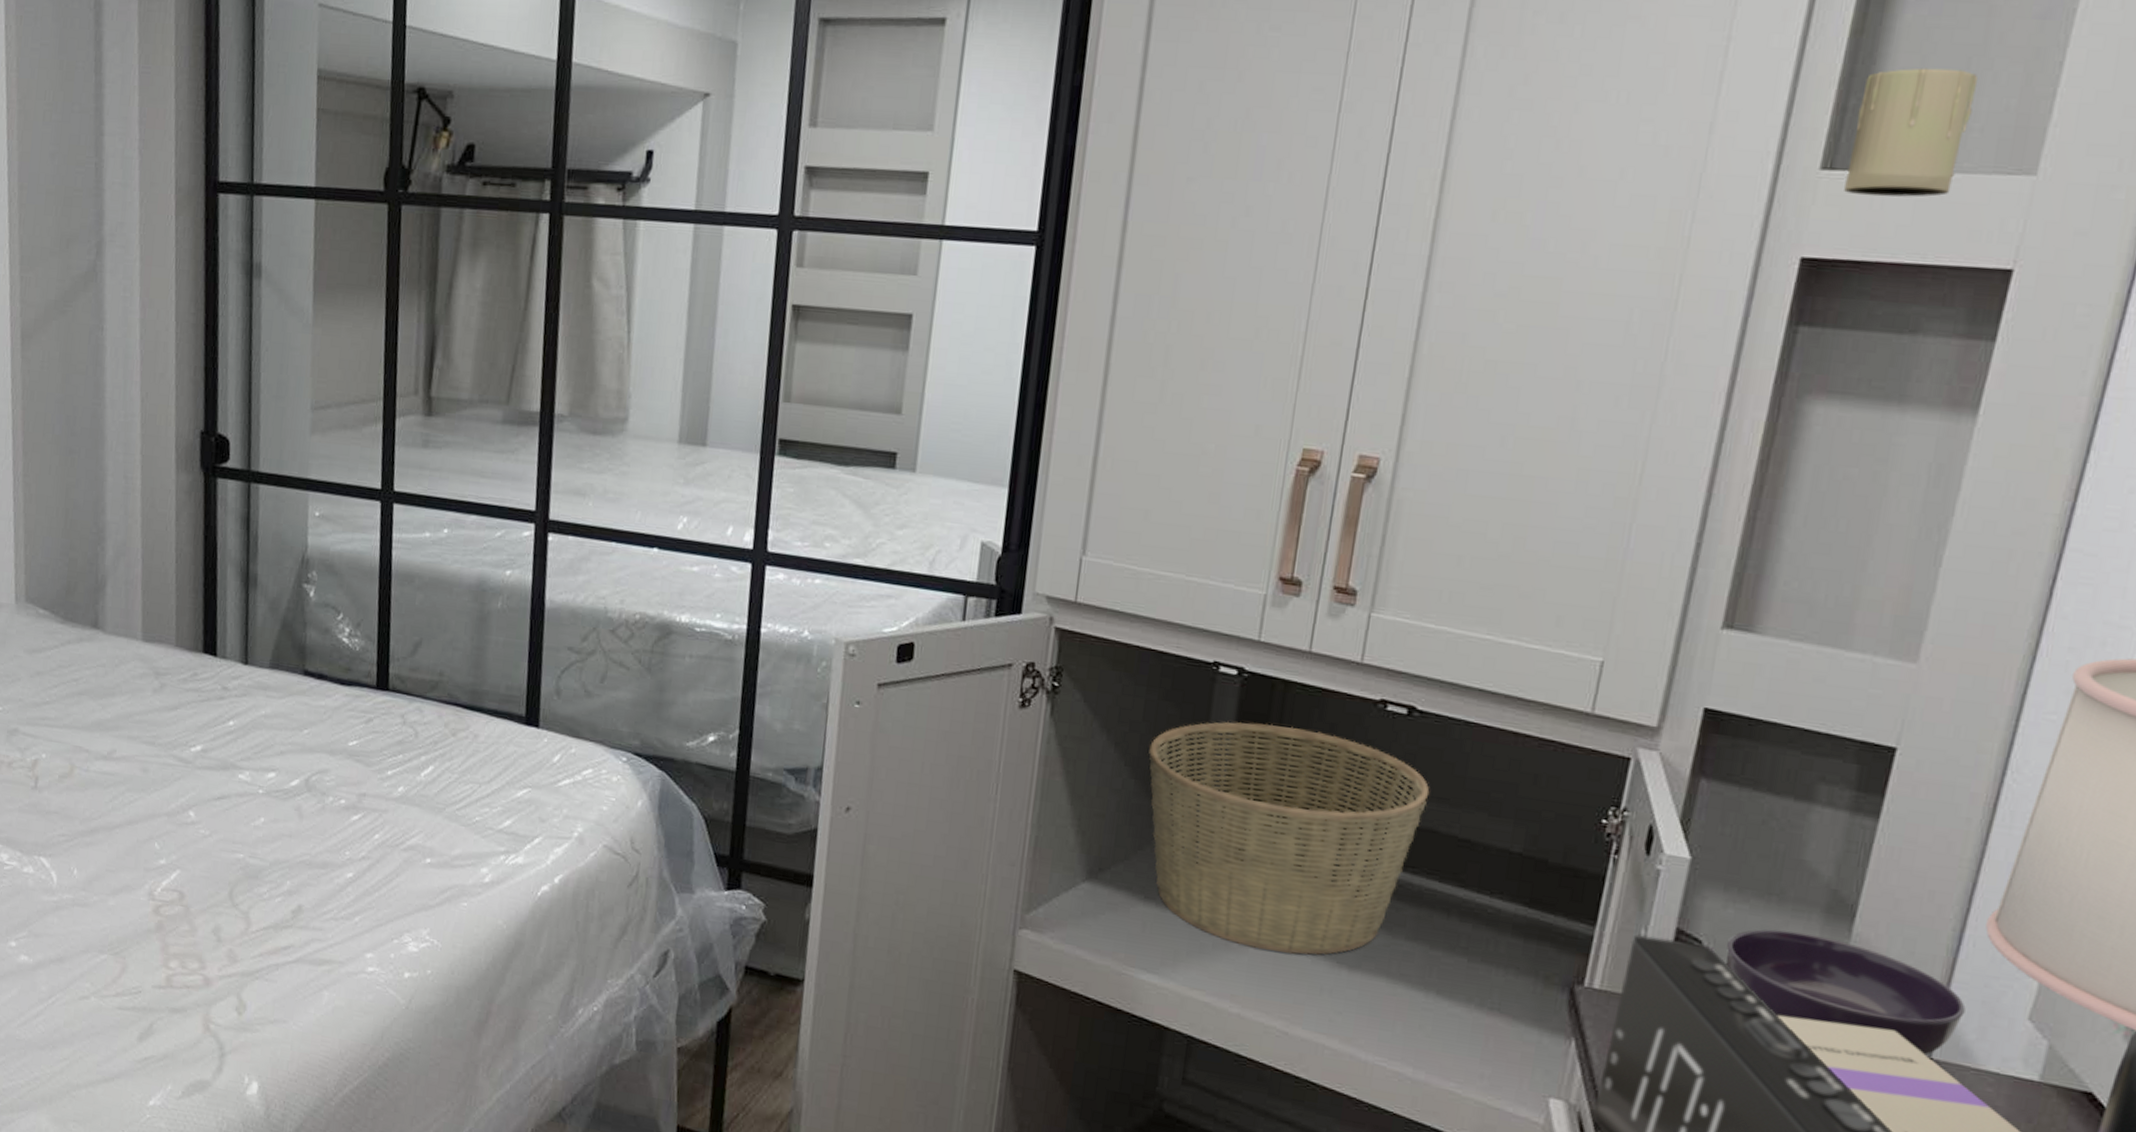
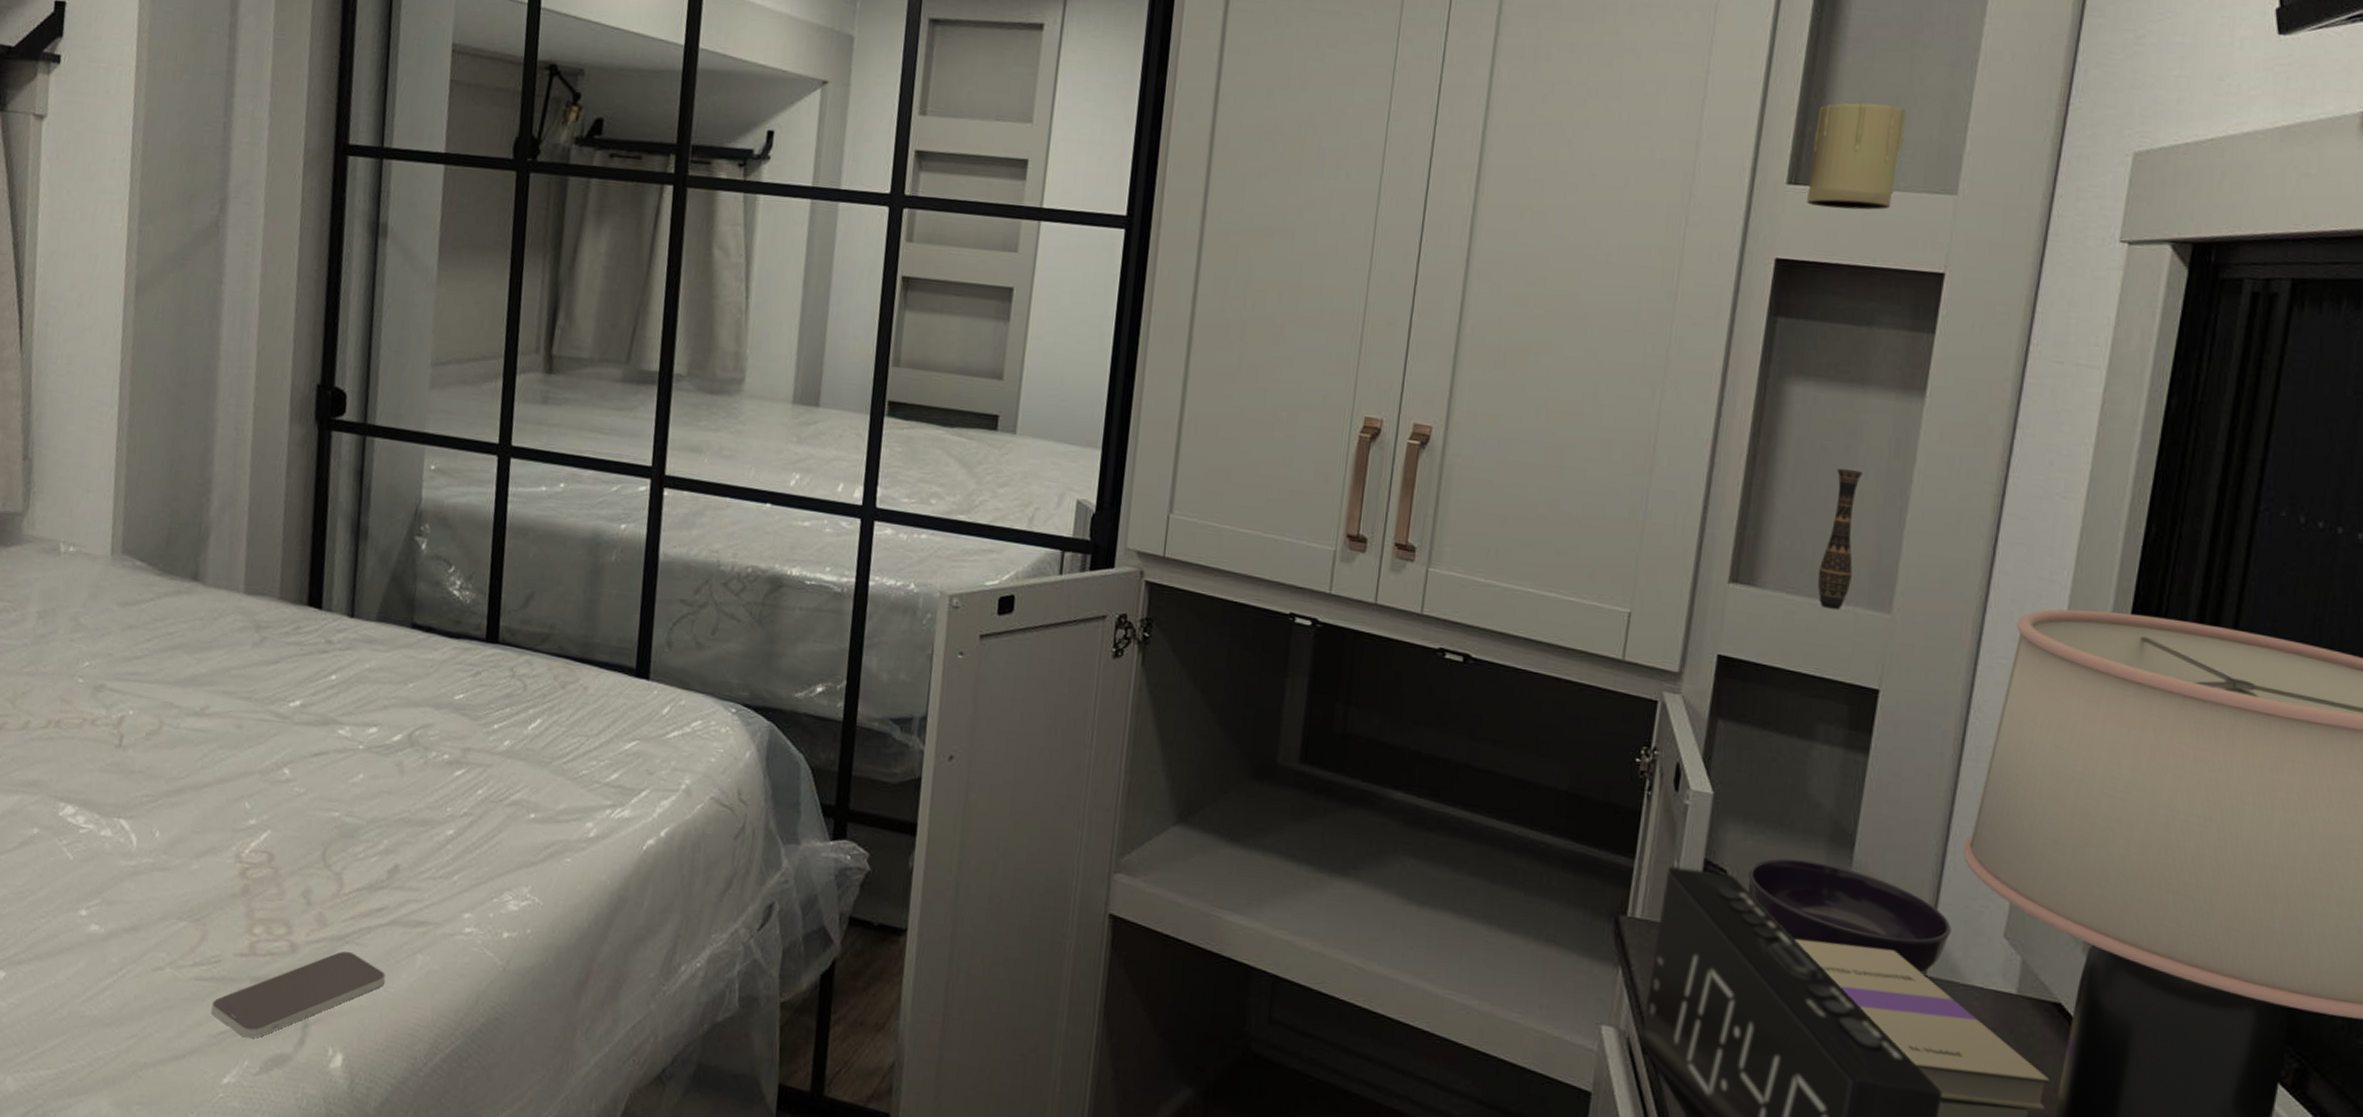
smartphone: none [134,986,294,1065] -> present [211,951,386,1039]
basket: present [1148,722,1430,955] -> none [1232,670,1485,892]
decorative vase: none [1829,500,1893,660] -> present [1818,469,1863,611]

